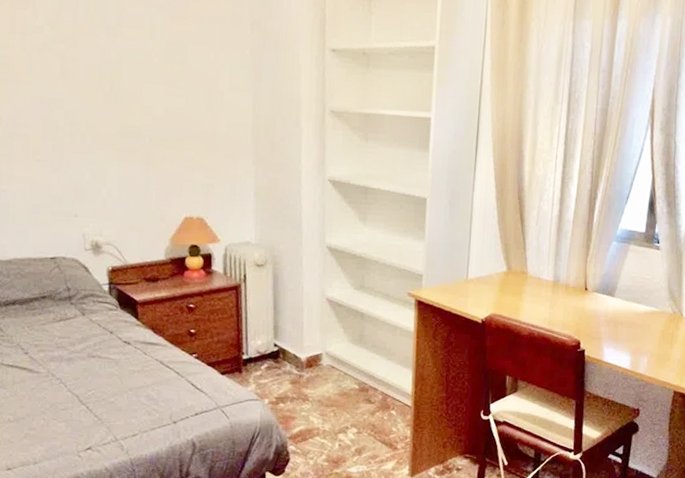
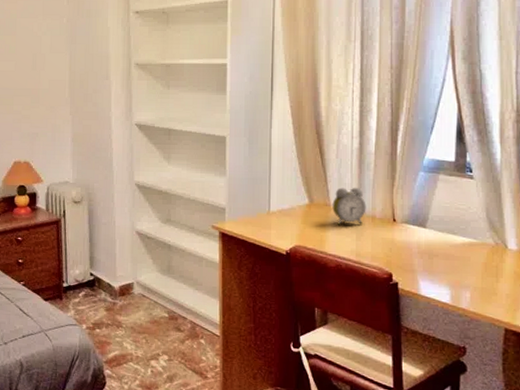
alarm clock: none [529,255,562,294] -> present [332,187,366,226]

